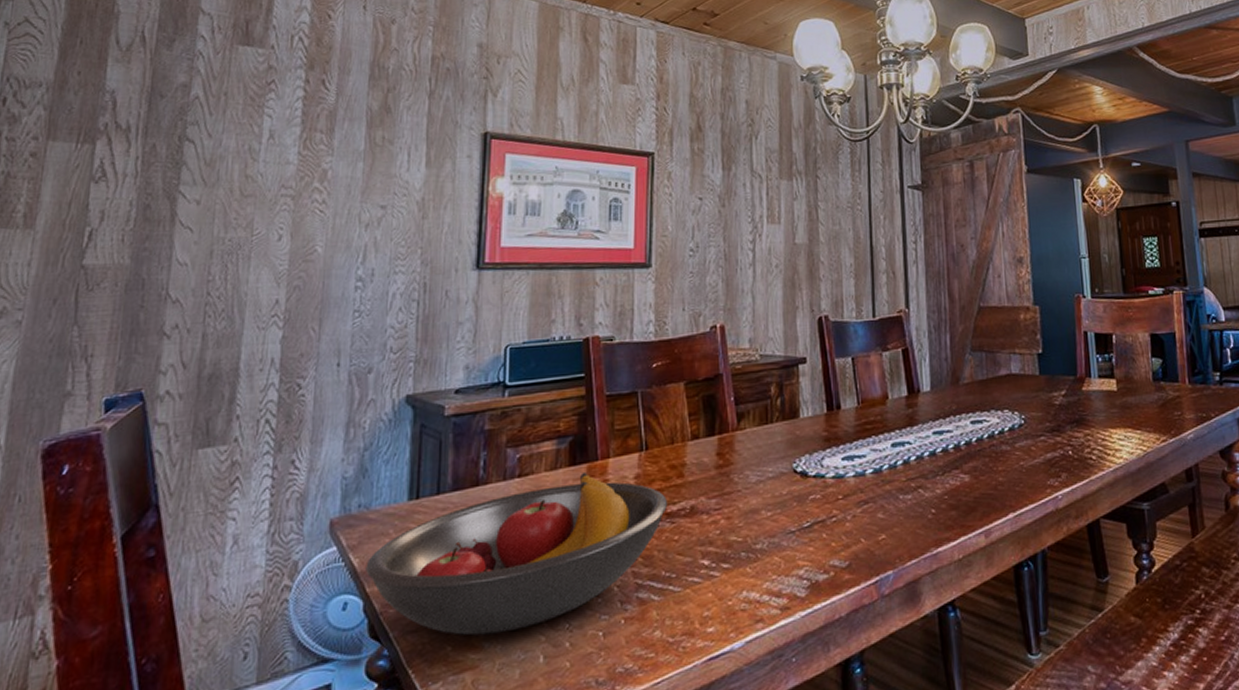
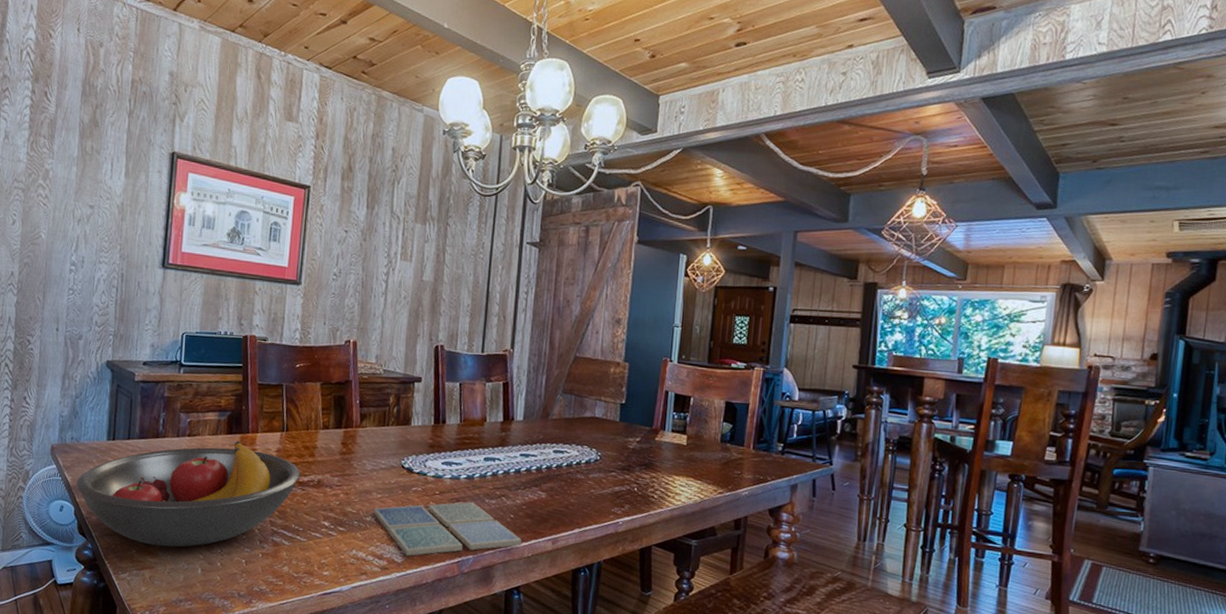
drink coaster: none [763,502,949,586] -> present [373,502,522,556]

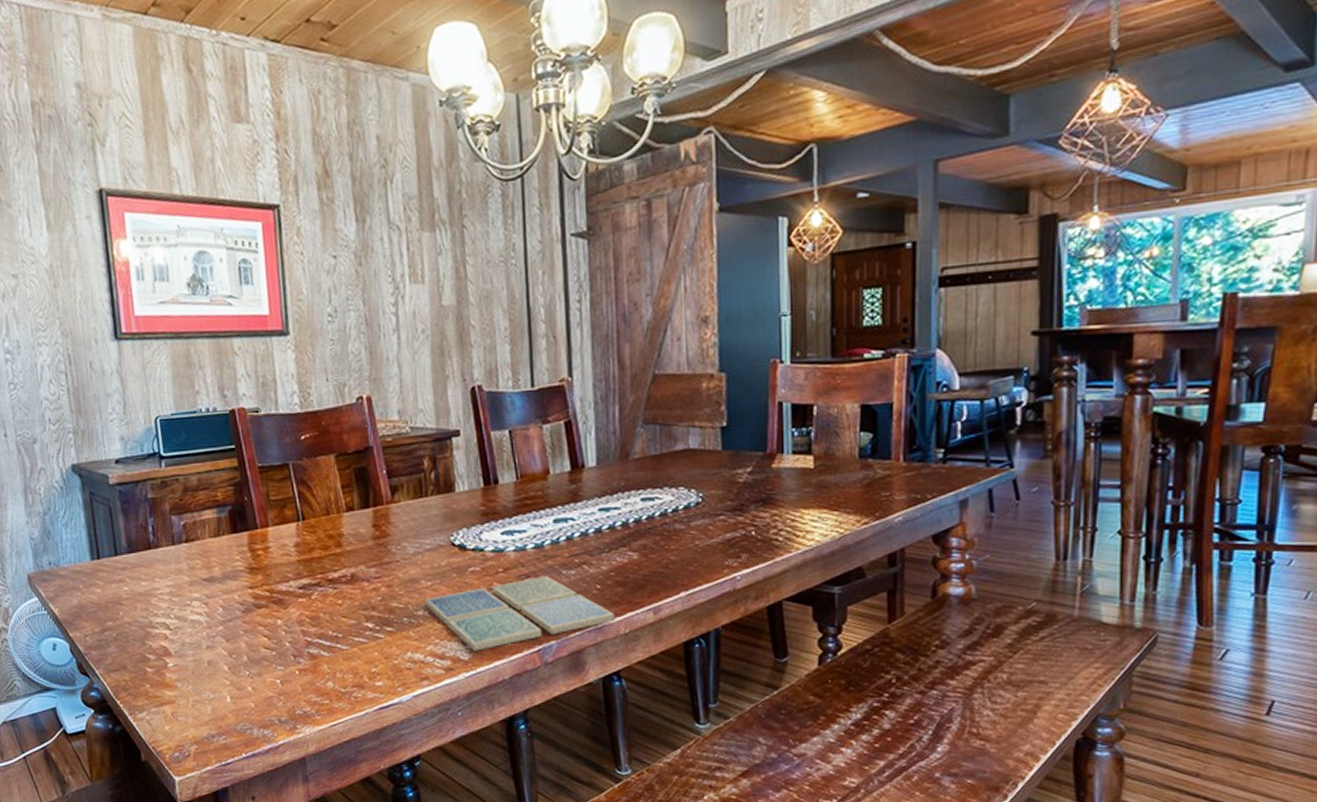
fruit bowl: present [76,440,301,547] -> none [65,539,330,677]

